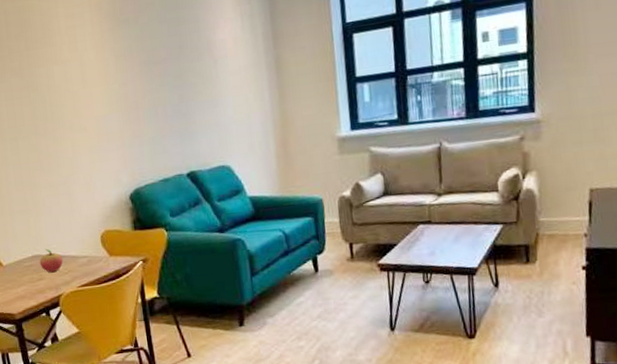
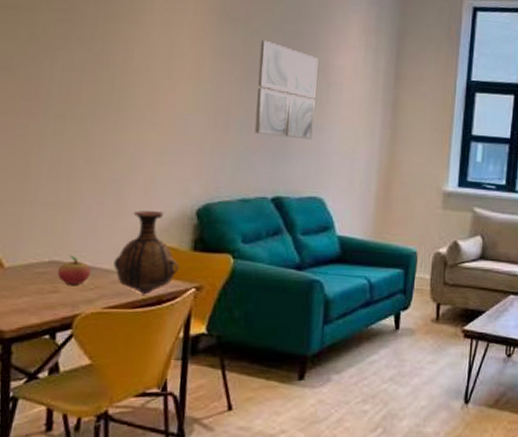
vase: none [77,202,126,272] -> present [113,210,179,295]
wall art: none [150,33,210,119] -> present [254,40,318,140]

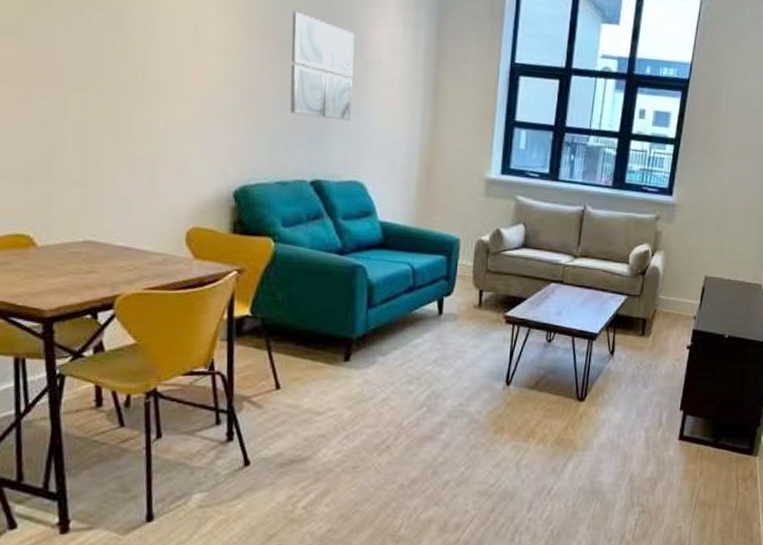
fruit: present [57,254,92,285] -> none [93,235,129,266]
vase: present [113,210,179,295] -> none [151,191,219,277]

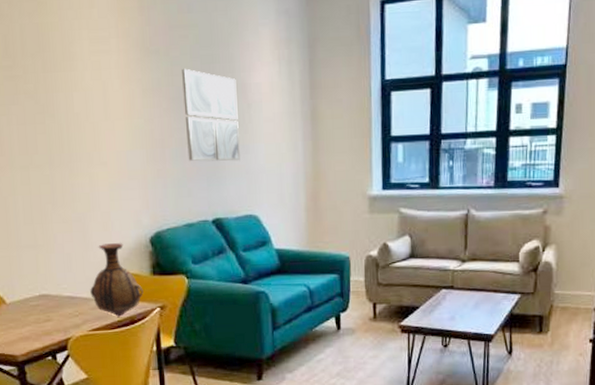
vase: none [151,191,219,277] -> present [90,243,144,317]

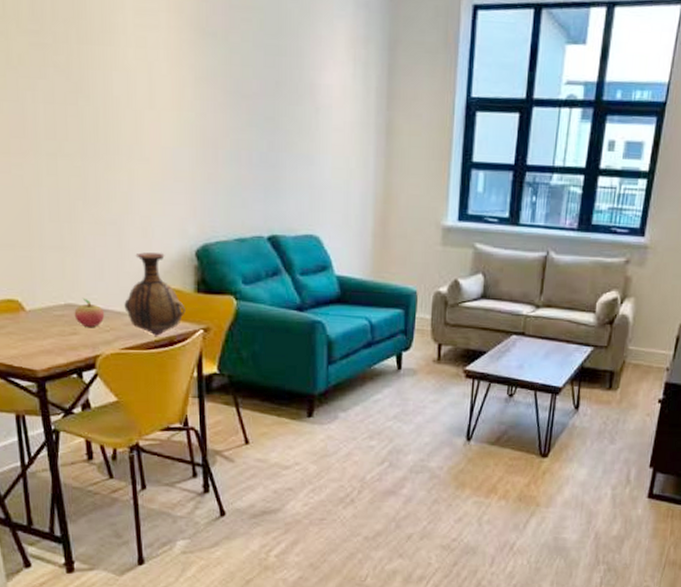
fruit: none [47,288,74,313] -> present [74,297,105,327]
wall art: present [182,68,240,162] -> none [242,58,304,173]

